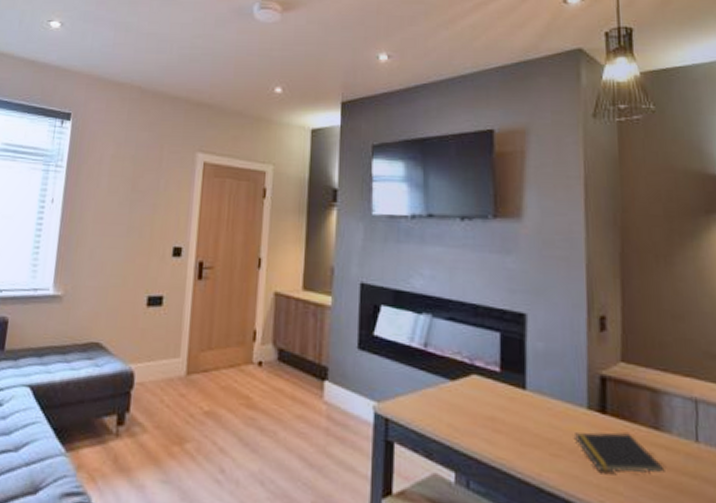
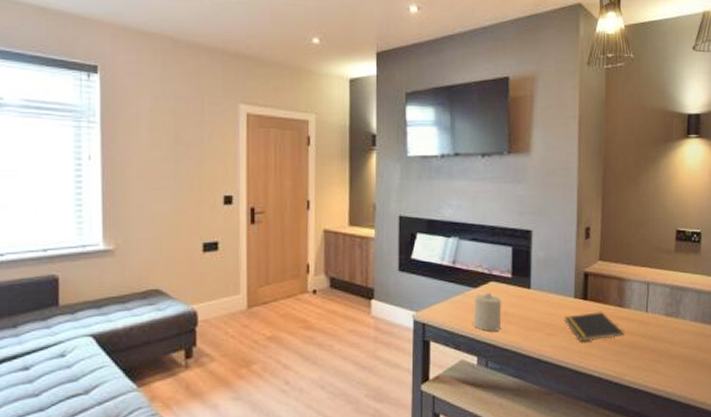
candle: none [449,388,488,441] -> present [473,292,502,332]

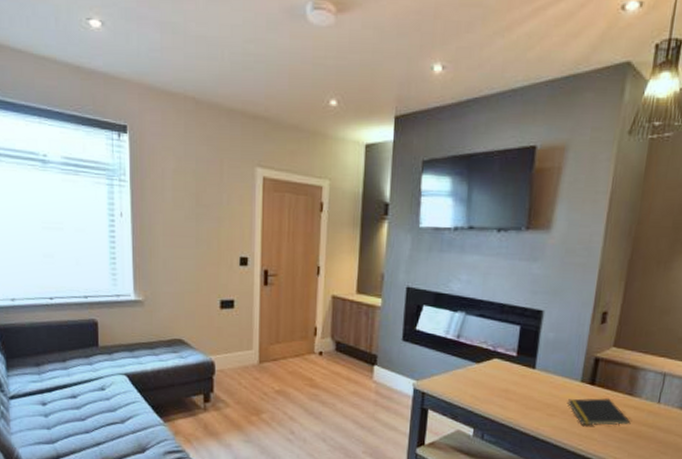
candle: present [473,292,502,332] -> none [472,368,504,407]

